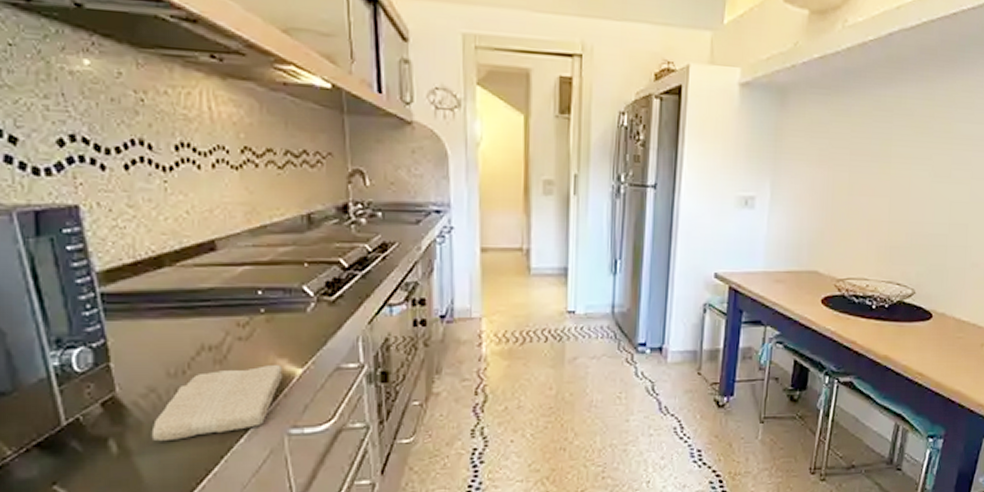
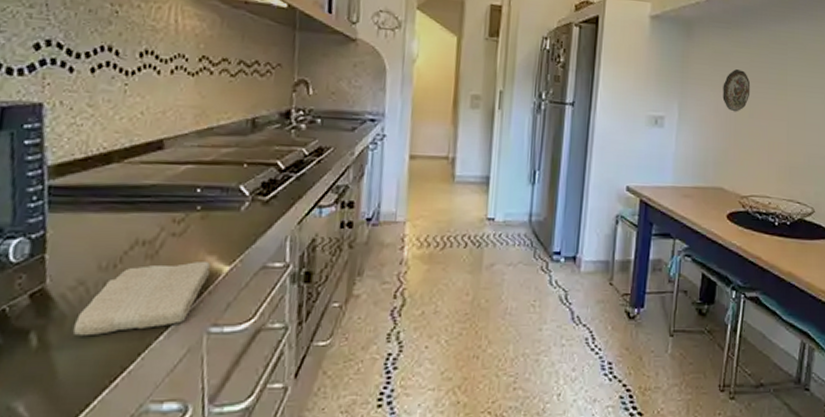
decorative plate: none [819,141,851,189] -> present [722,69,751,112]

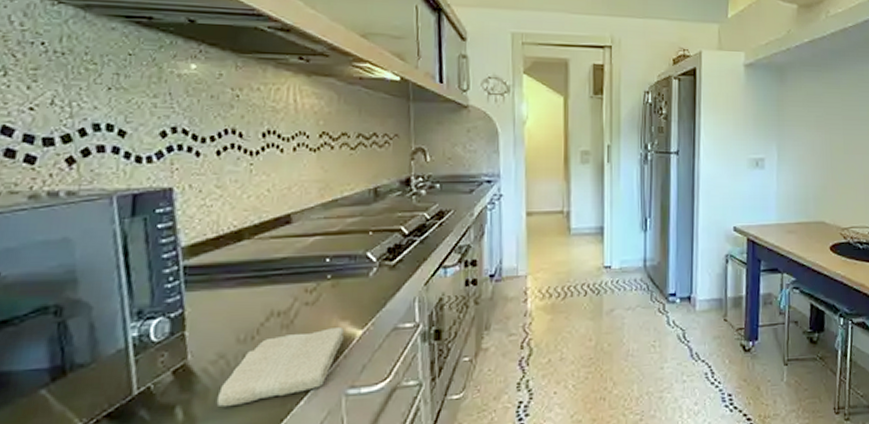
decorative plate: present [722,69,751,112] -> none [817,109,844,150]

